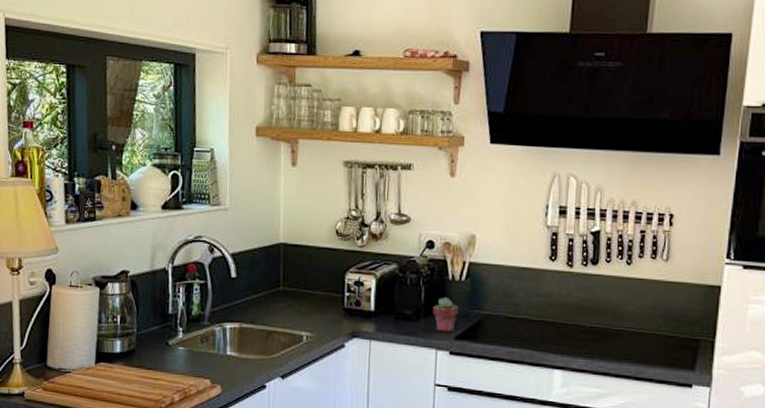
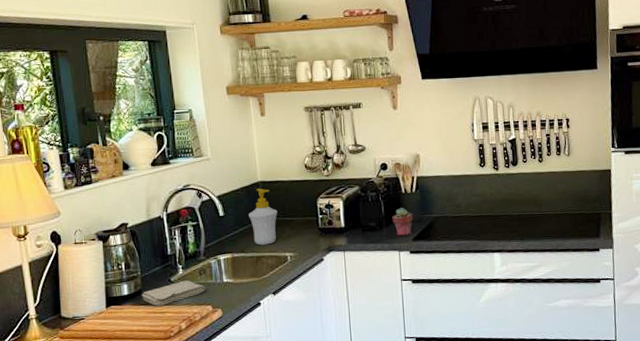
washcloth: none [135,346,206,371] -> present [142,280,206,306]
soap bottle: none [264,250,298,319] -> present [249,188,278,246]

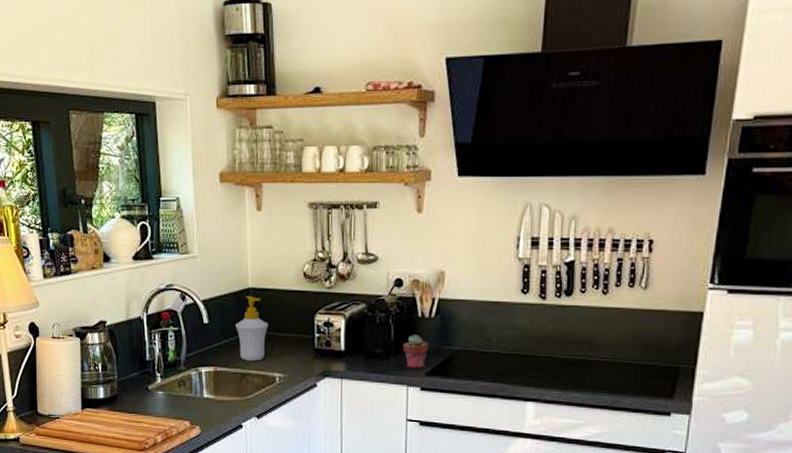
washcloth: present [142,280,206,306] -> none [118,391,184,414]

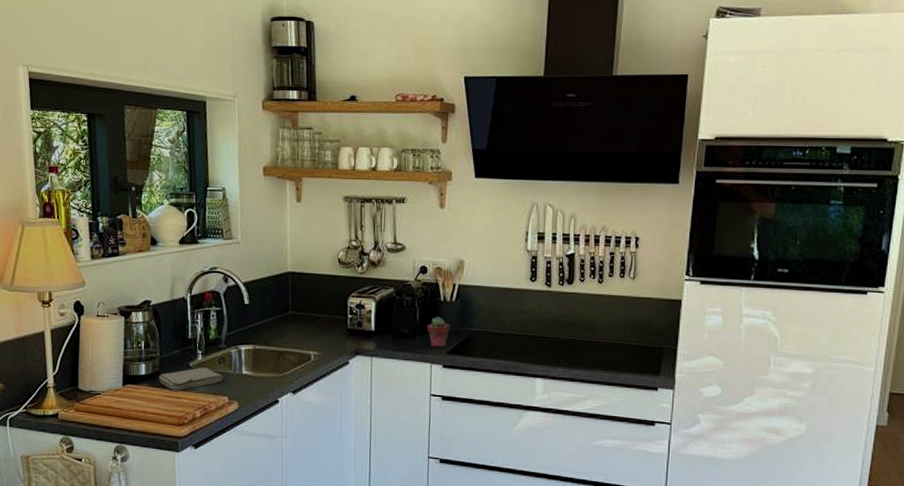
washcloth: none [118,391,184,414] -> present [159,367,224,390]
soap bottle: present [236,295,268,362] -> none [275,278,305,340]

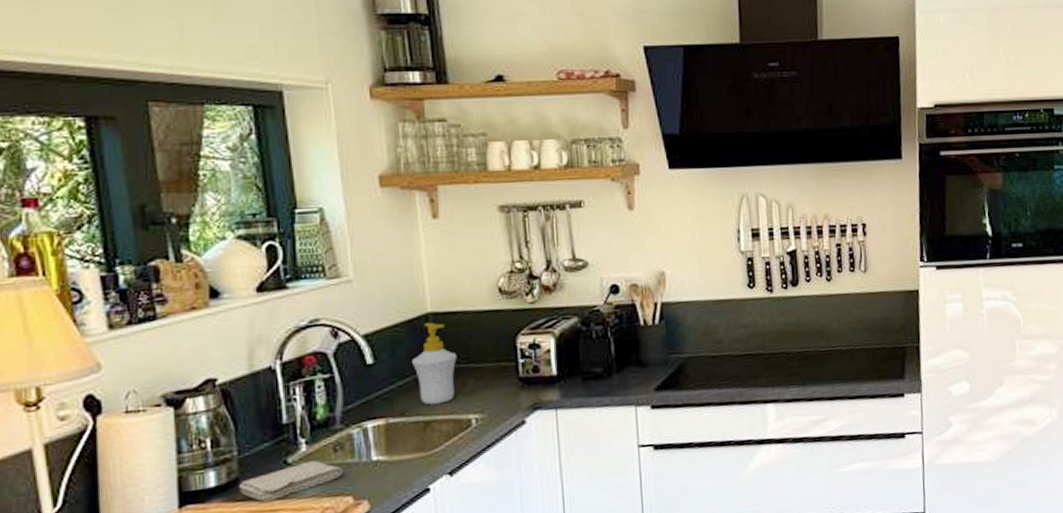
soap bottle: none [275,278,305,340] -> present [412,322,457,405]
potted succulent: present [427,317,450,347] -> none [626,346,656,385]

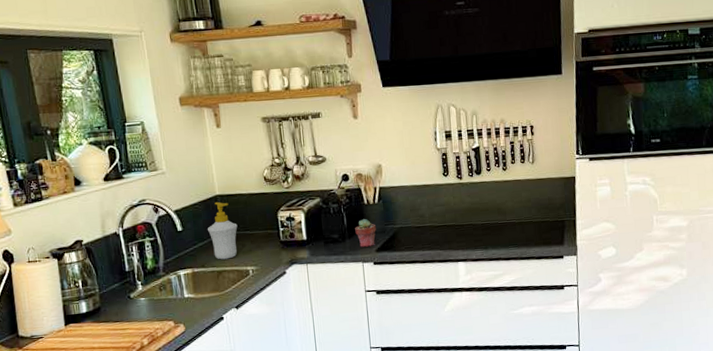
washcloth: present [239,460,343,501] -> none [101,296,167,323]
potted succulent: none [626,346,656,385] -> present [355,219,376,247]

